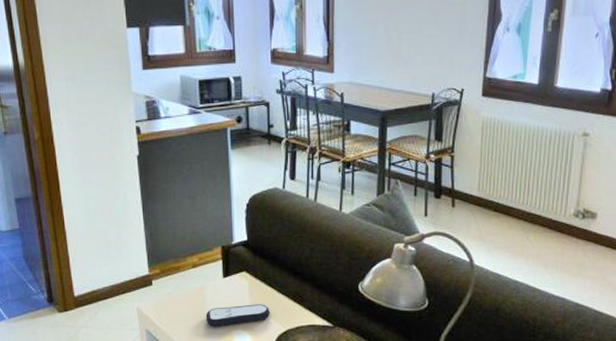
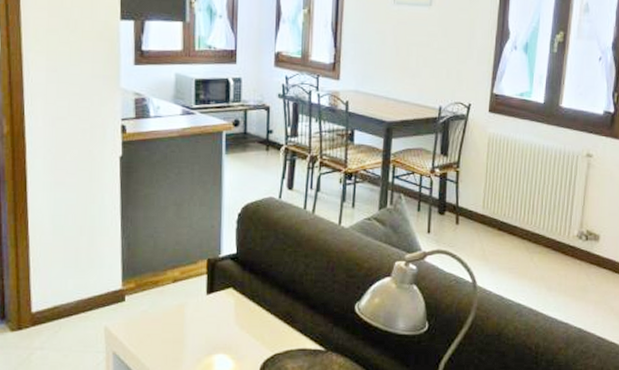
remote control: present [205,304,270,326] -> none [183,325,257,349]

